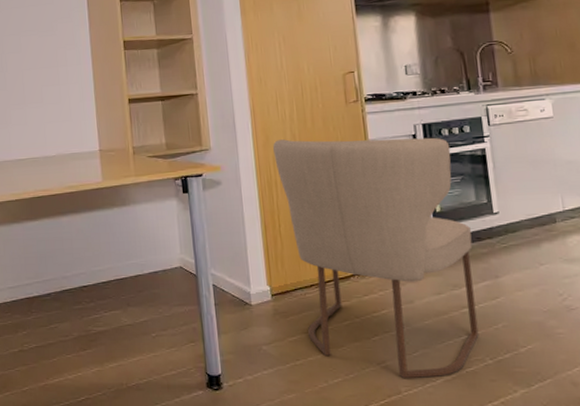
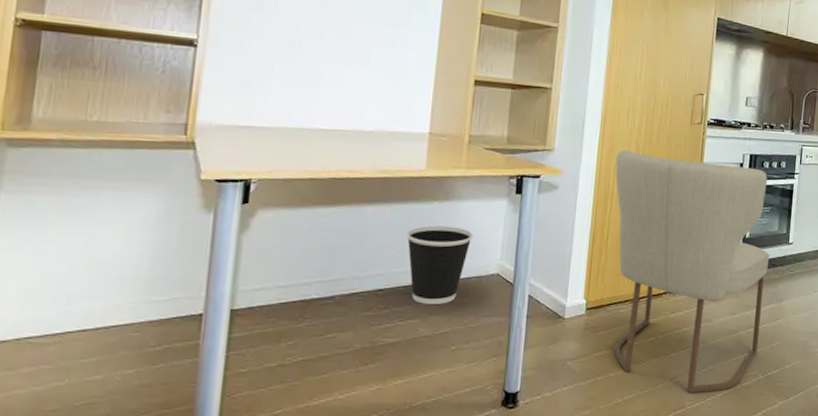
wastebasket: none [97,227,153,297] -> present [406,225,473,304]

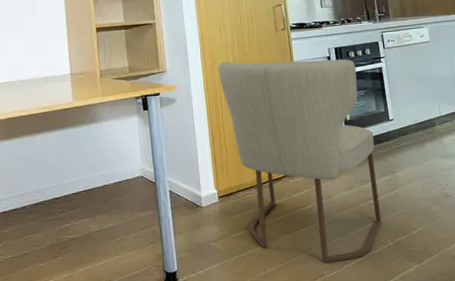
wastebasket: present [406,225,473,304] -> none [68,142,117,206]

